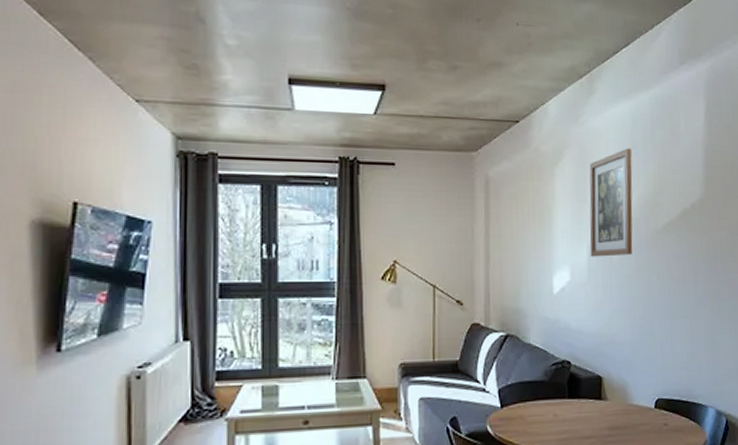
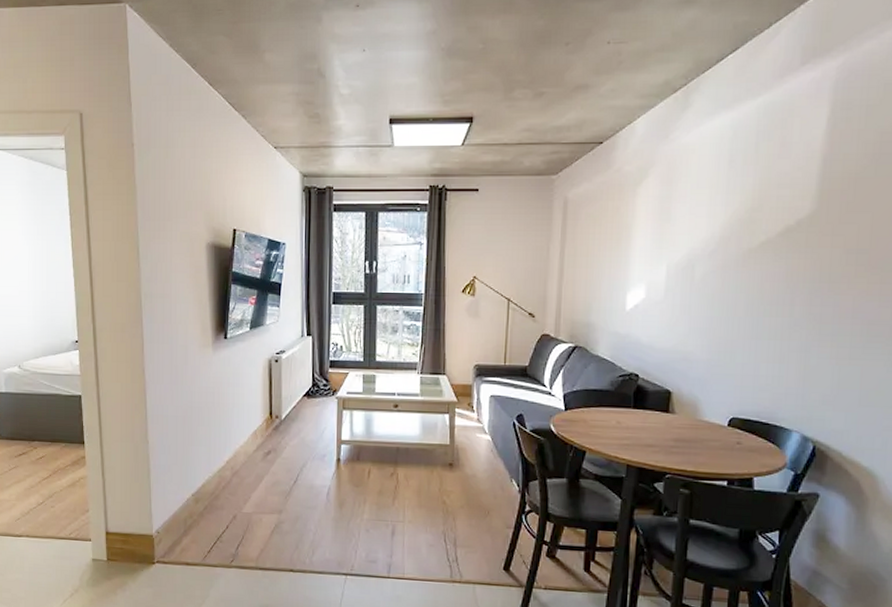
wall art: present [589,148,633,257] -> none [669,163,729,276]

